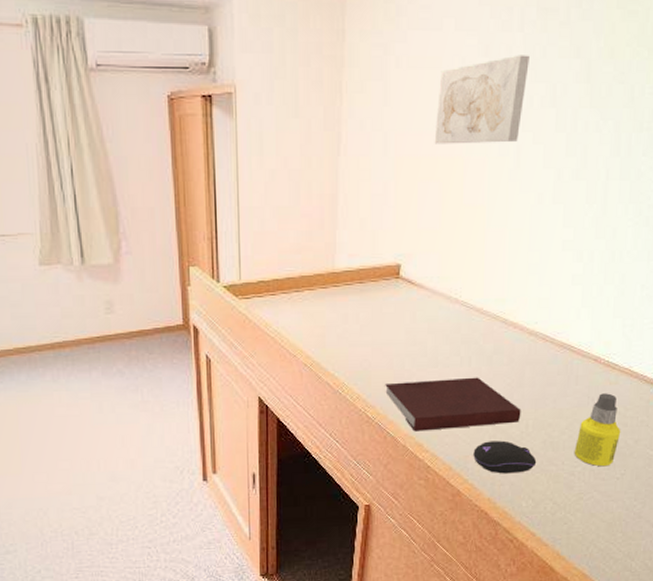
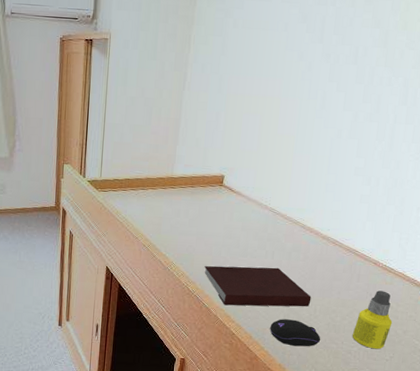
wall art: present [434,55,529,144] -> none [258,23,339,89]

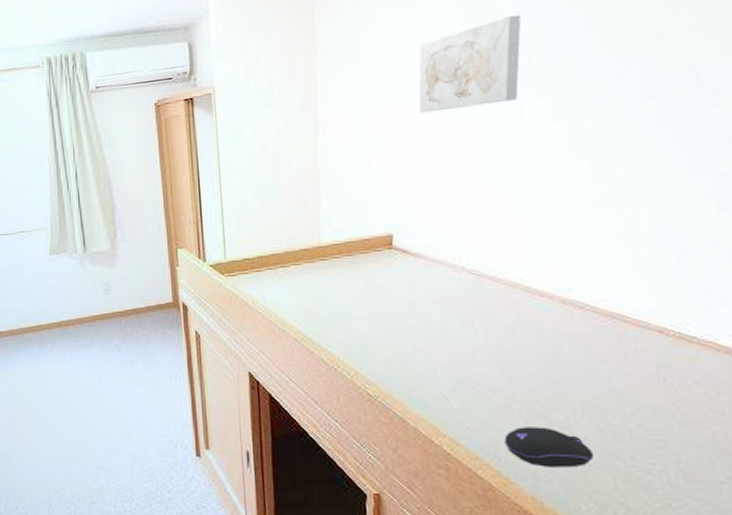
notebook: present [204,266,311,307] -> none [386,352,564,413]
wall art: none [258,23,339,89] -> present [418,14,521,114]
bottle: present [352,290,393,350] -> none [647,372,717,466]

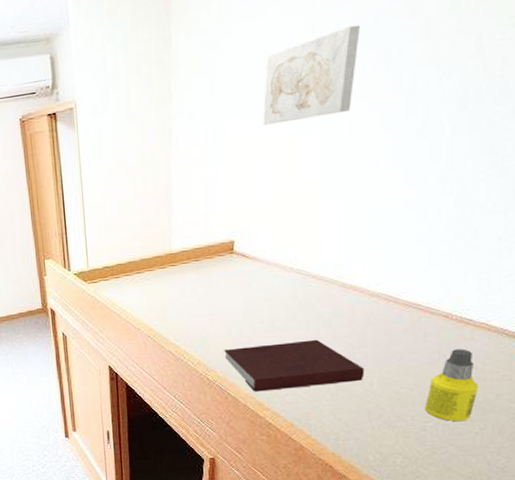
notebook: none [386,352,564,413] -> present [224,339,365,392]
computer mouse: present [504,427,595,468] -> none [315,398,383,430]
bottle: none [647,372,717,466] -> present [424,349,479,422]

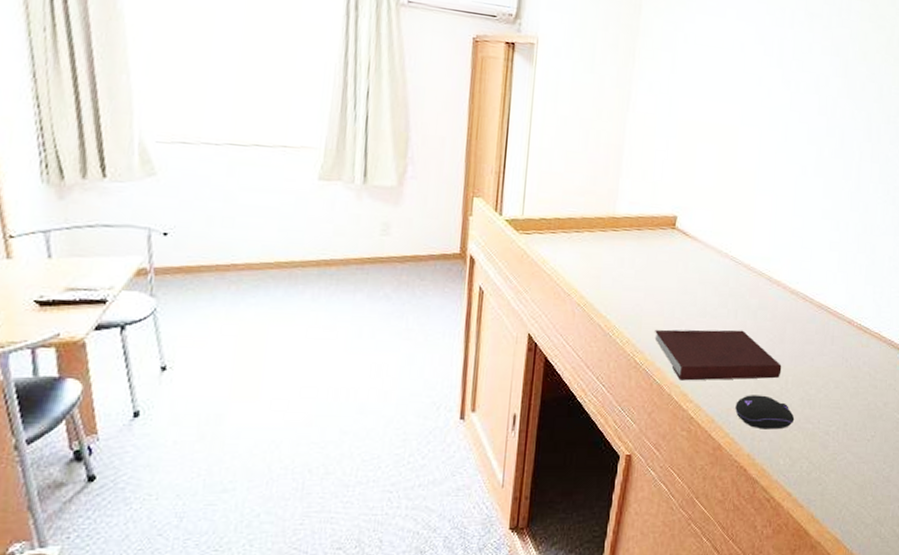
wall art: present [262,24,360,126] -> none [714,47,798,119]
computer mouse: none [315,398,383,430] -> present [735,395,795,430]
bottle: present [424,349,479,422] -> none [829,355,872,428]

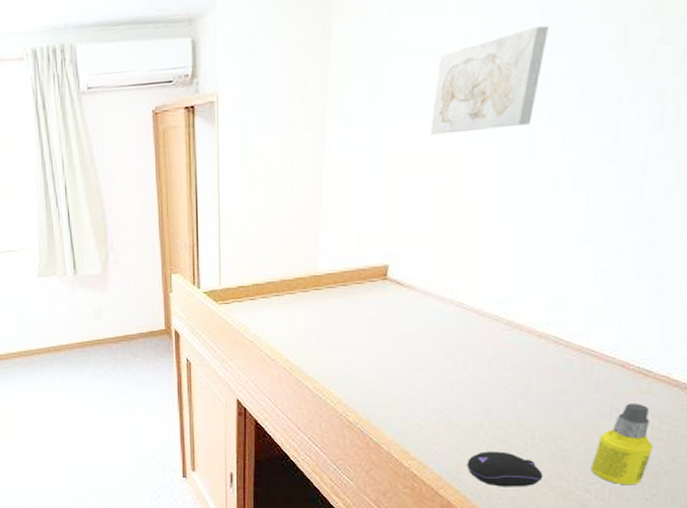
notebook: present [655,329,782,381] -> none [369,383,526,439]
wall art: none [714,47,798,119] -> present [429,25,548,135]
bottle: none [829,355,872,428] -> present [590,403,654,486]

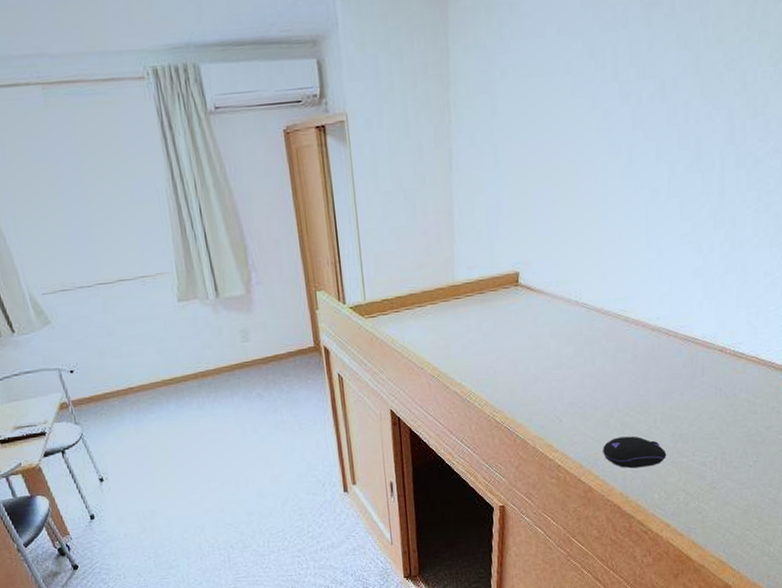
wall art: present [429,25,548,135] -> none [544,52,636,151]
bottle: present [590,403,654,486] -> none [704,382,752,456]

